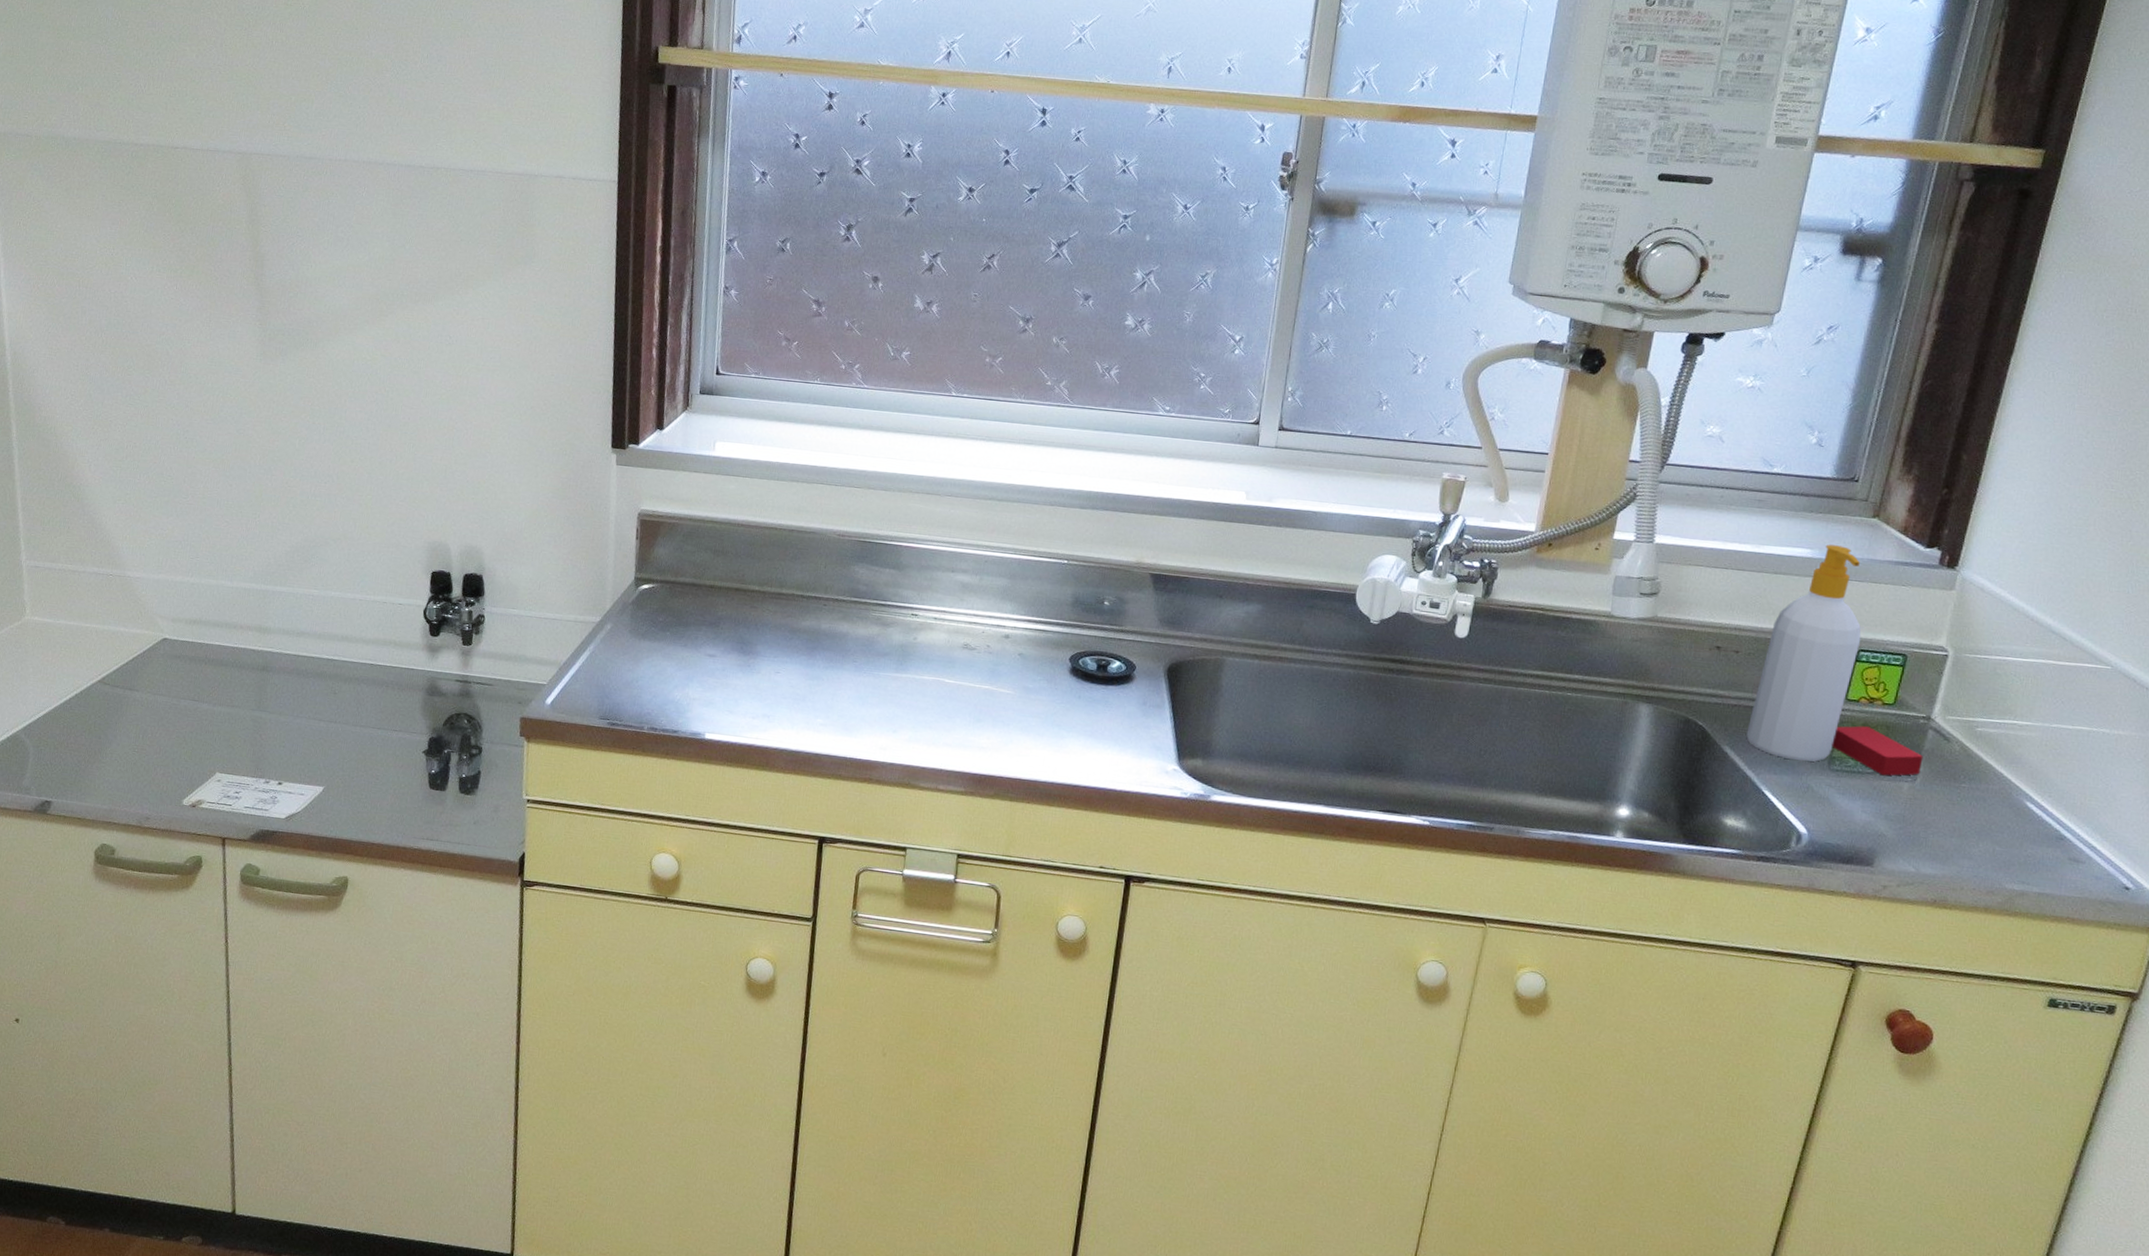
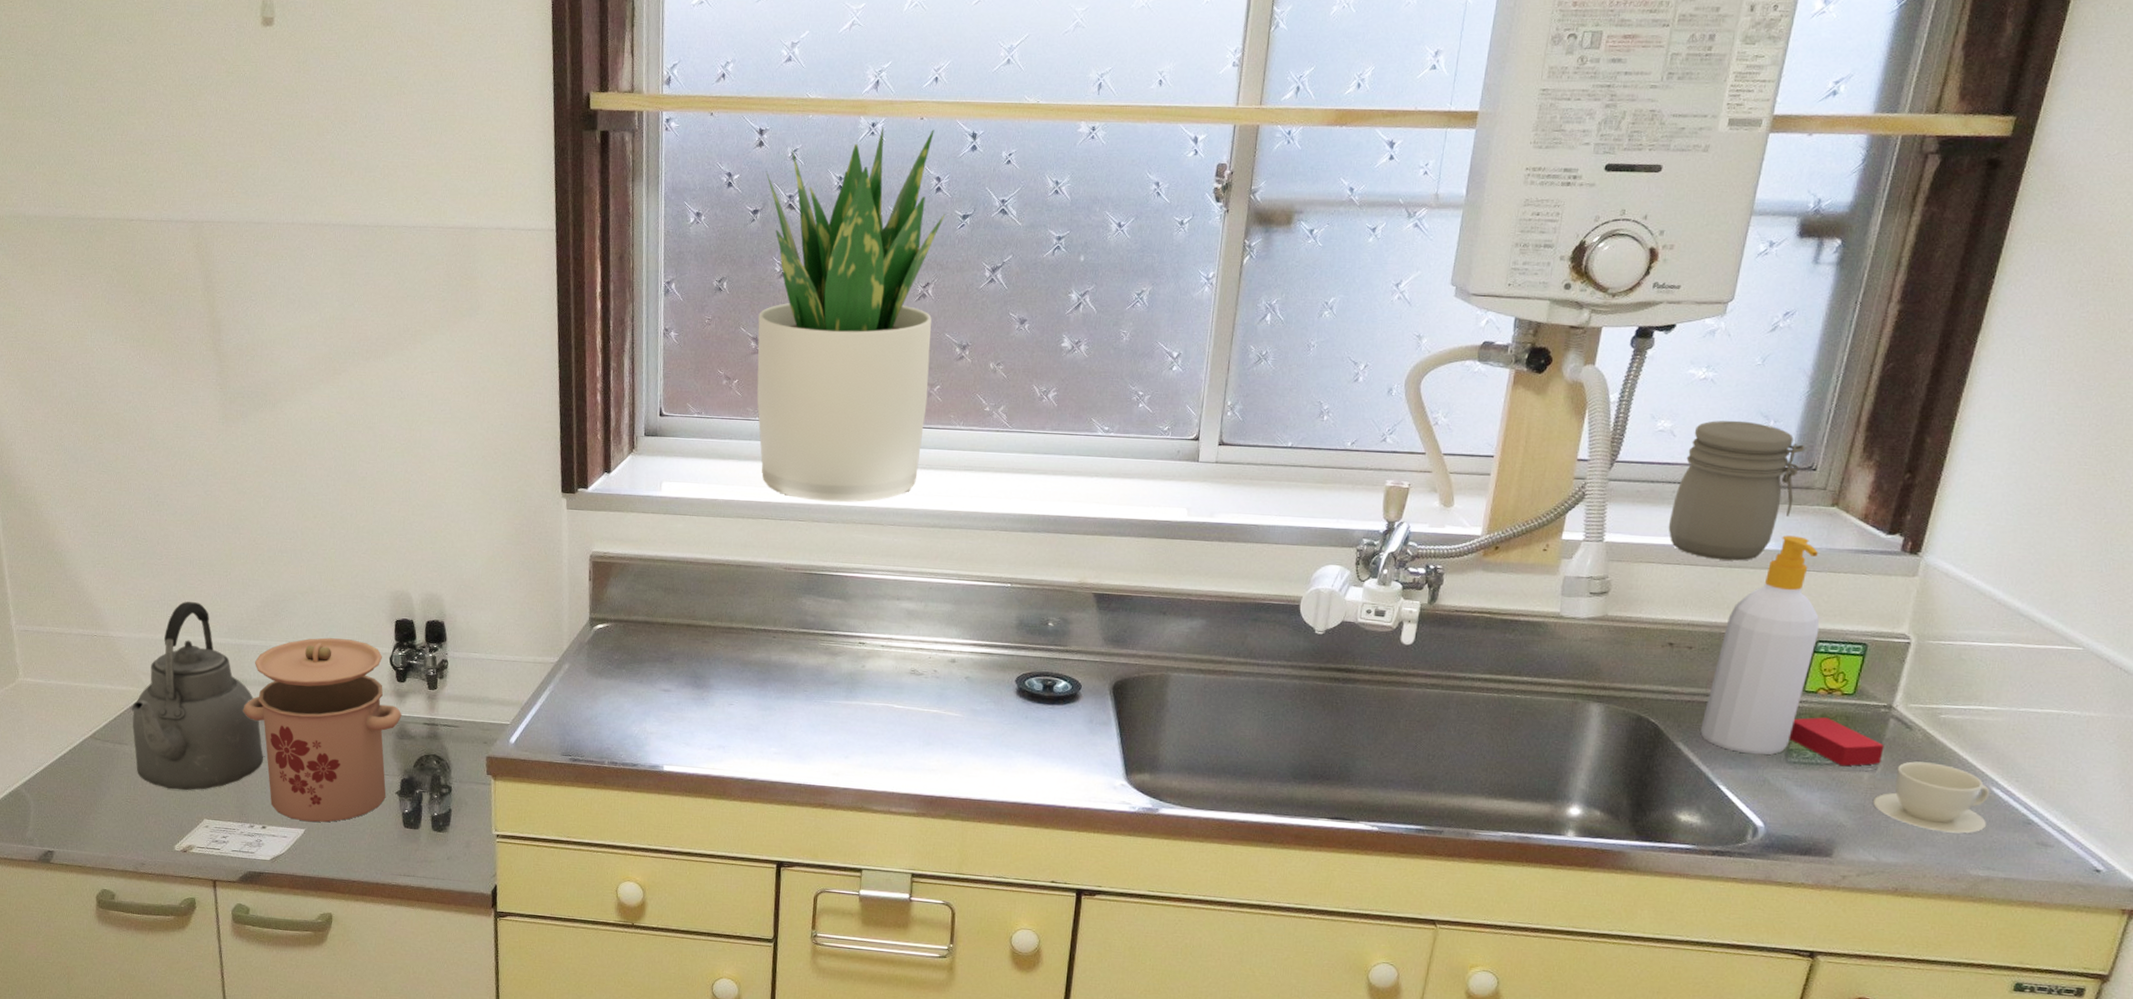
kettle: none [144,543,284,742] -> present [131,601,264,791]
cooking pot: none [264,587,434,781] -> present [243,638,402,823]
planter: none [816,97,1013,472] -> present [757,127,946,503]
jar: none [1716,428,1848,568] -> present [1668,420,1805,561]
teacup: none [1912,773,2025,847] -> present [1872,761,1990,834]

